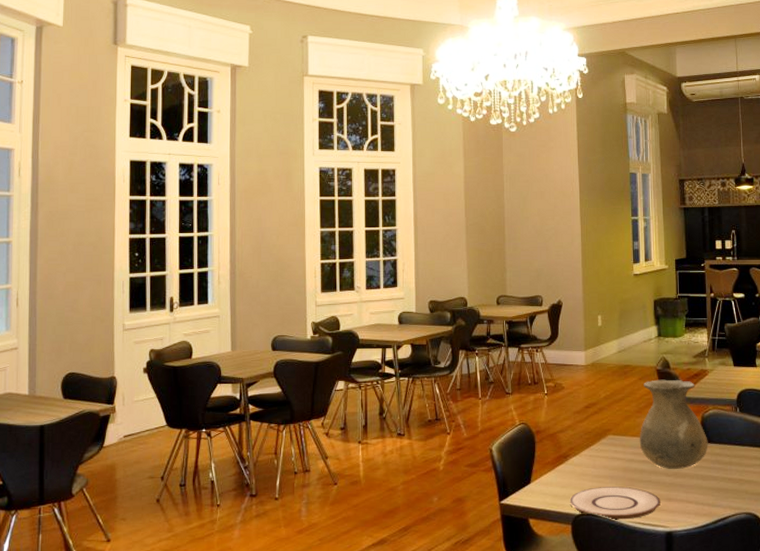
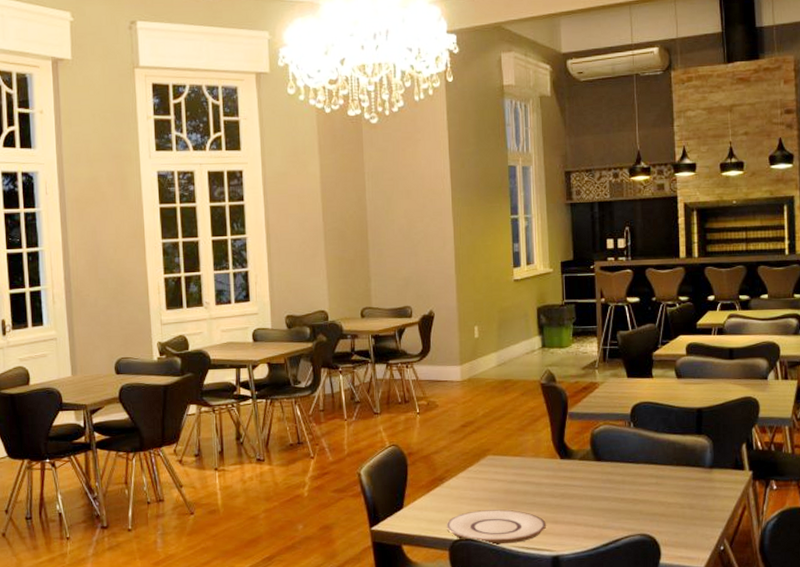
vase: present [639,379,708,470] -> none [522,393,599,491]

